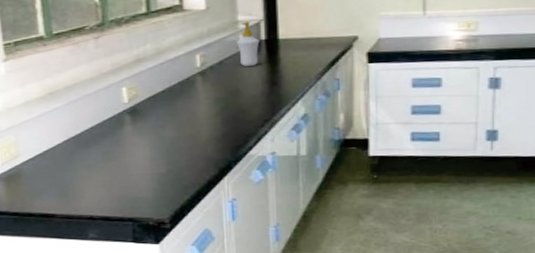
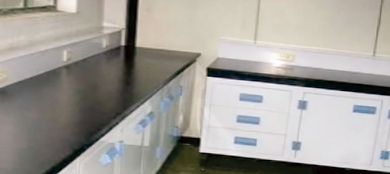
soap bottle: present [237,21,260,66] -> none [100,28,120,66]

